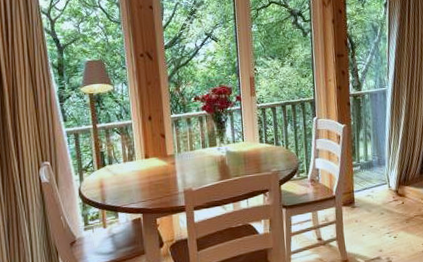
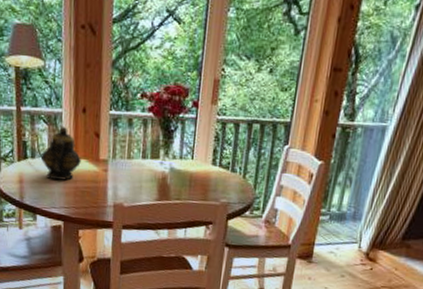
teapot: none [118,133,152,180] -> present [41,126,81,181]

